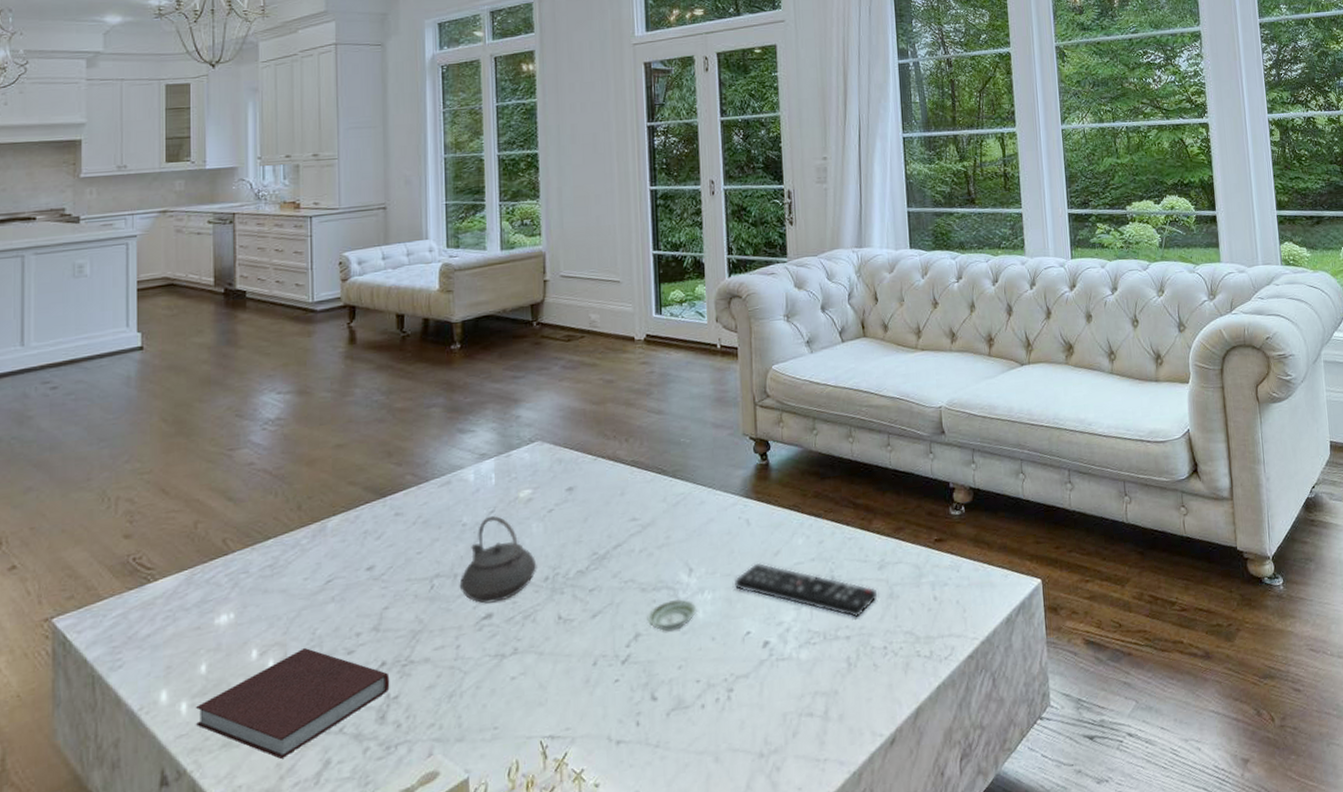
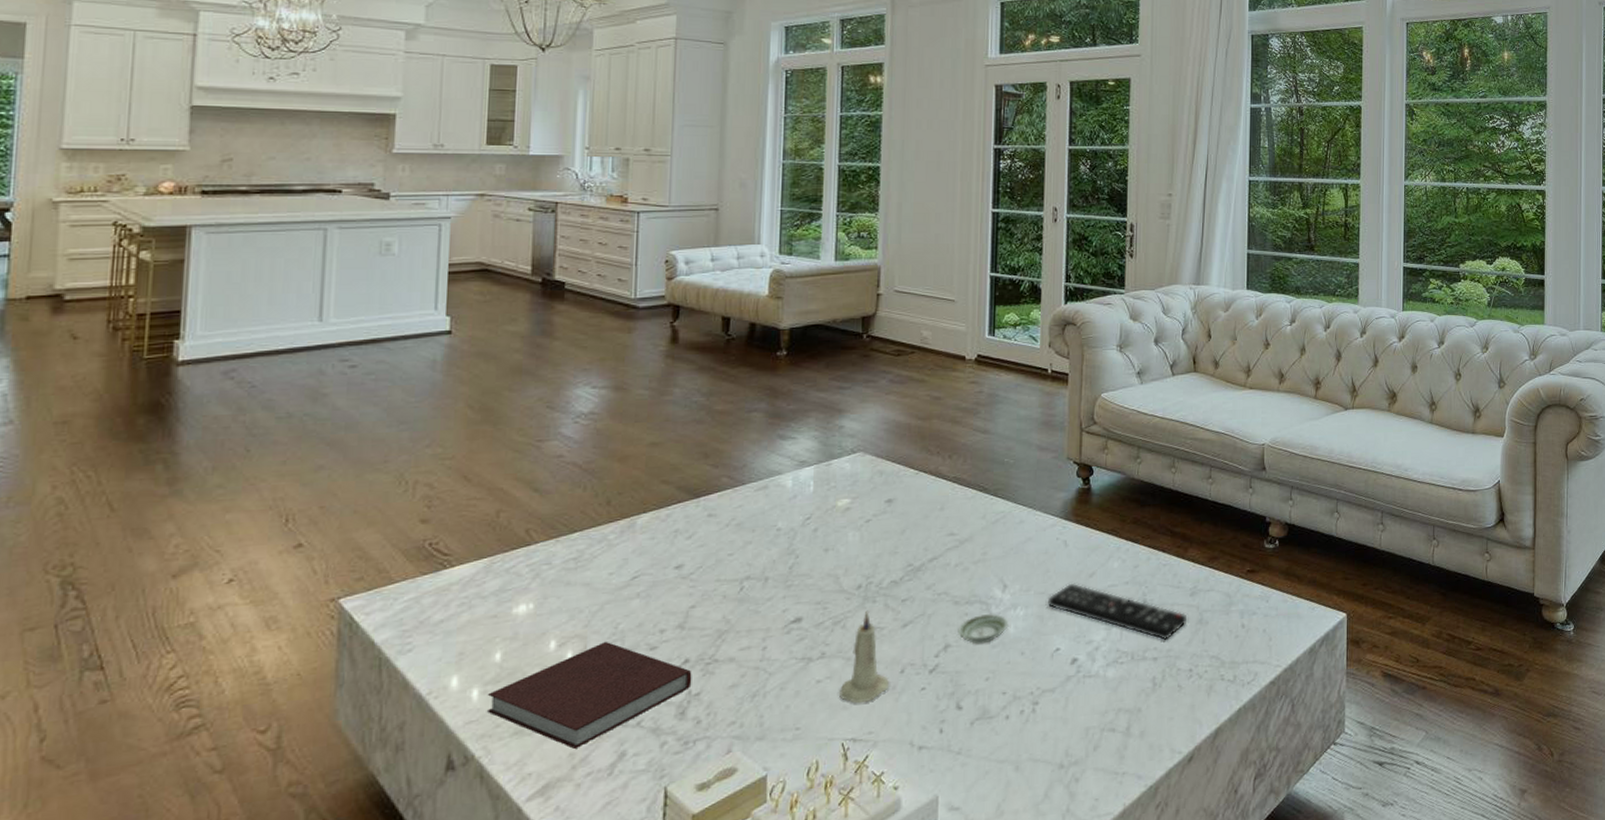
teapot: present [459,515,537,604] -> none [769,522,851,608]
candle: none [534,602,584,699] -> present [839,610,890,703]

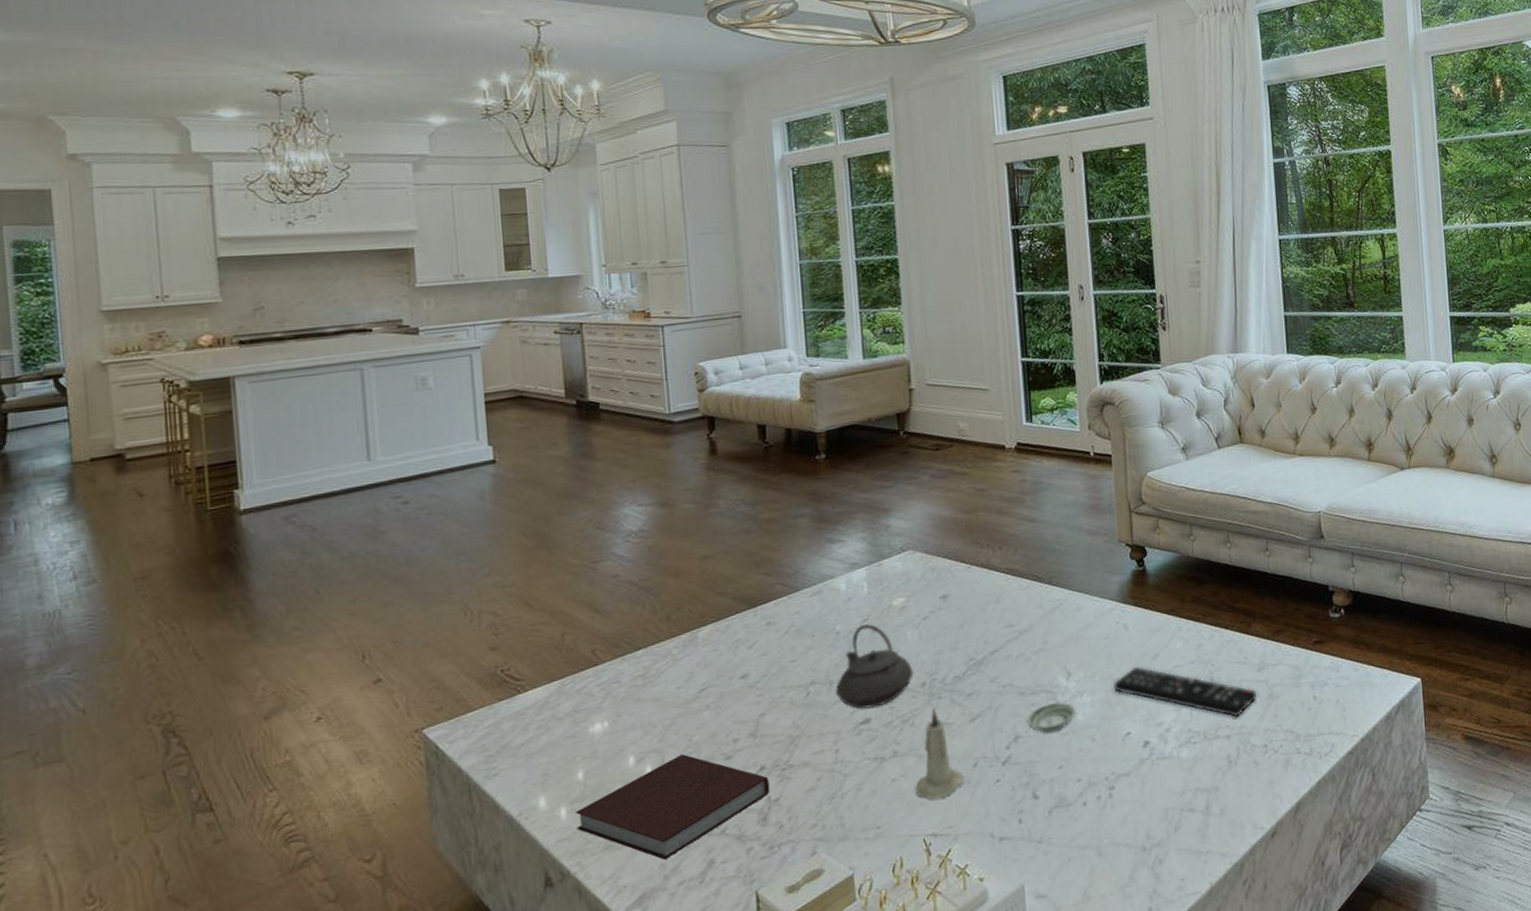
teapot: none [769,522,851,608] -> present [835,623,914,709]

